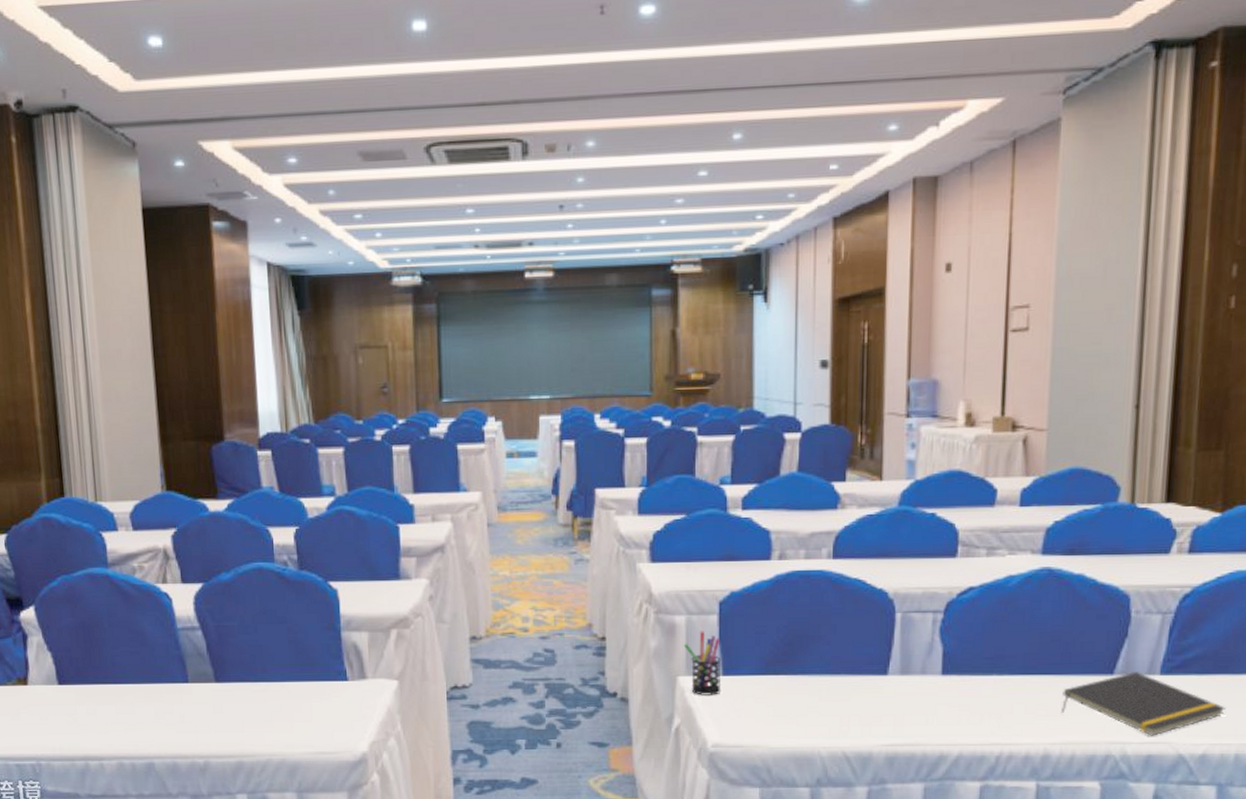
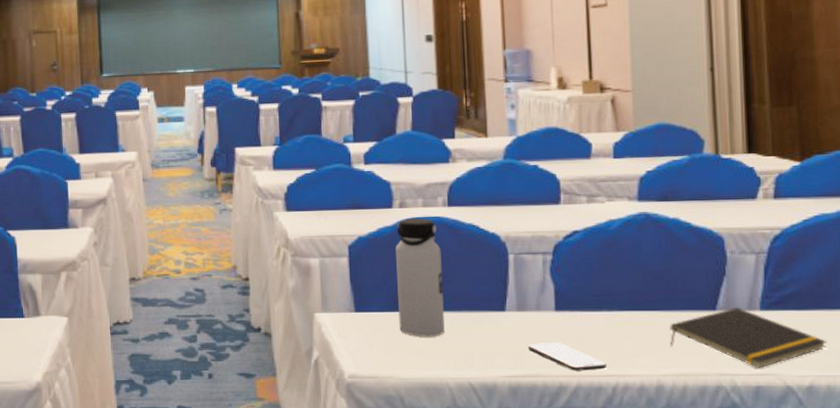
pen holder: present [683,631,722,696] -> none [318,272,355,330]
water bottle: none [771,572,822,703] -> present [396,218,445,337]
smartphone: none [910,708,992,739] -> present [528,342,607,371]

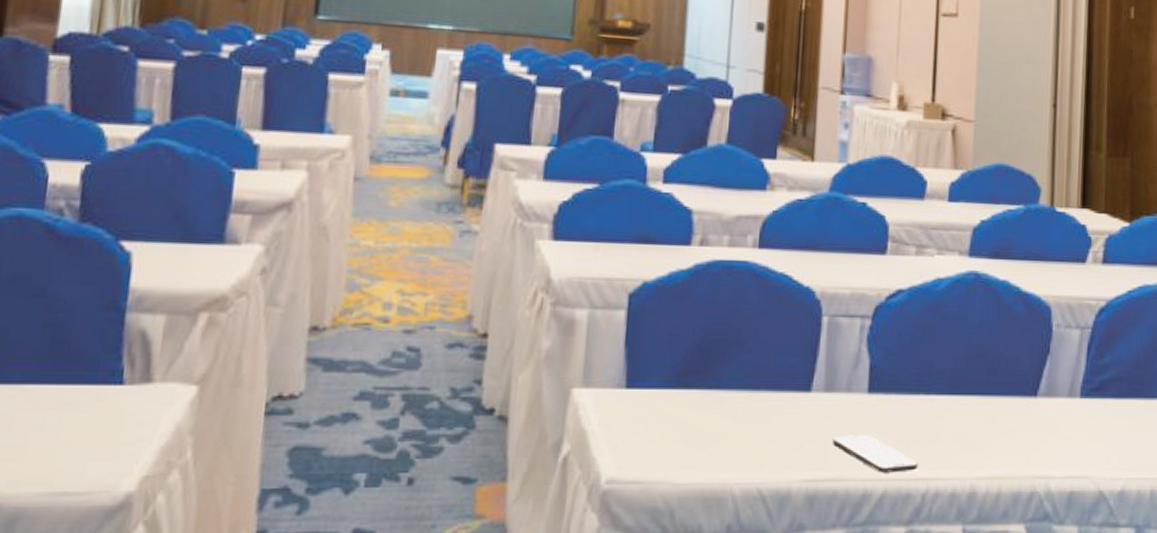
water bottle: present [396,218,445,337] -> none [680,261,744,426]
notepad: present [670,308,828,368] -> none [988,394,1141,469]

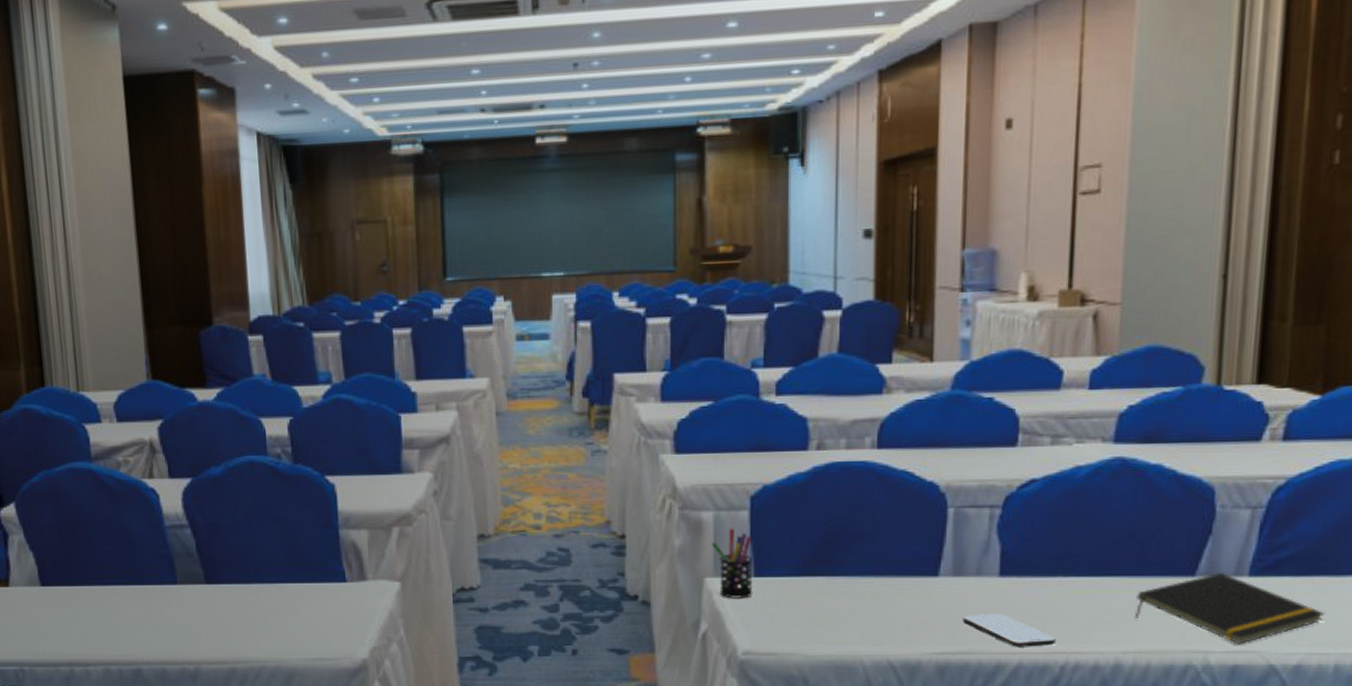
pen holder: none [582,330,627,414] -> present [711,528,753,599]
notepad: none [988,394,1141,469] -> present [1135,573,1326,645]

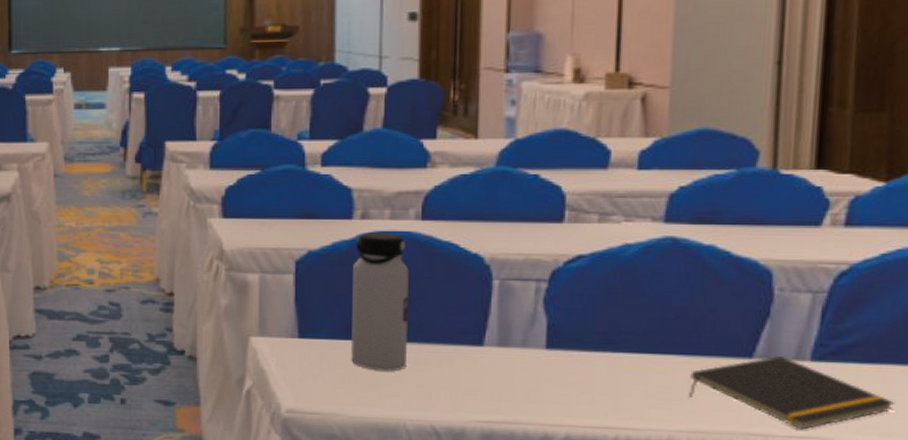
pen holder: present [711,528,753,599] -> none [256,290,298,358]
water bottle: none [808,463,865,607] -> present [351,232,409,372]
smartphone: present [963,613,1056,647] -> none [509,384,605,421]

